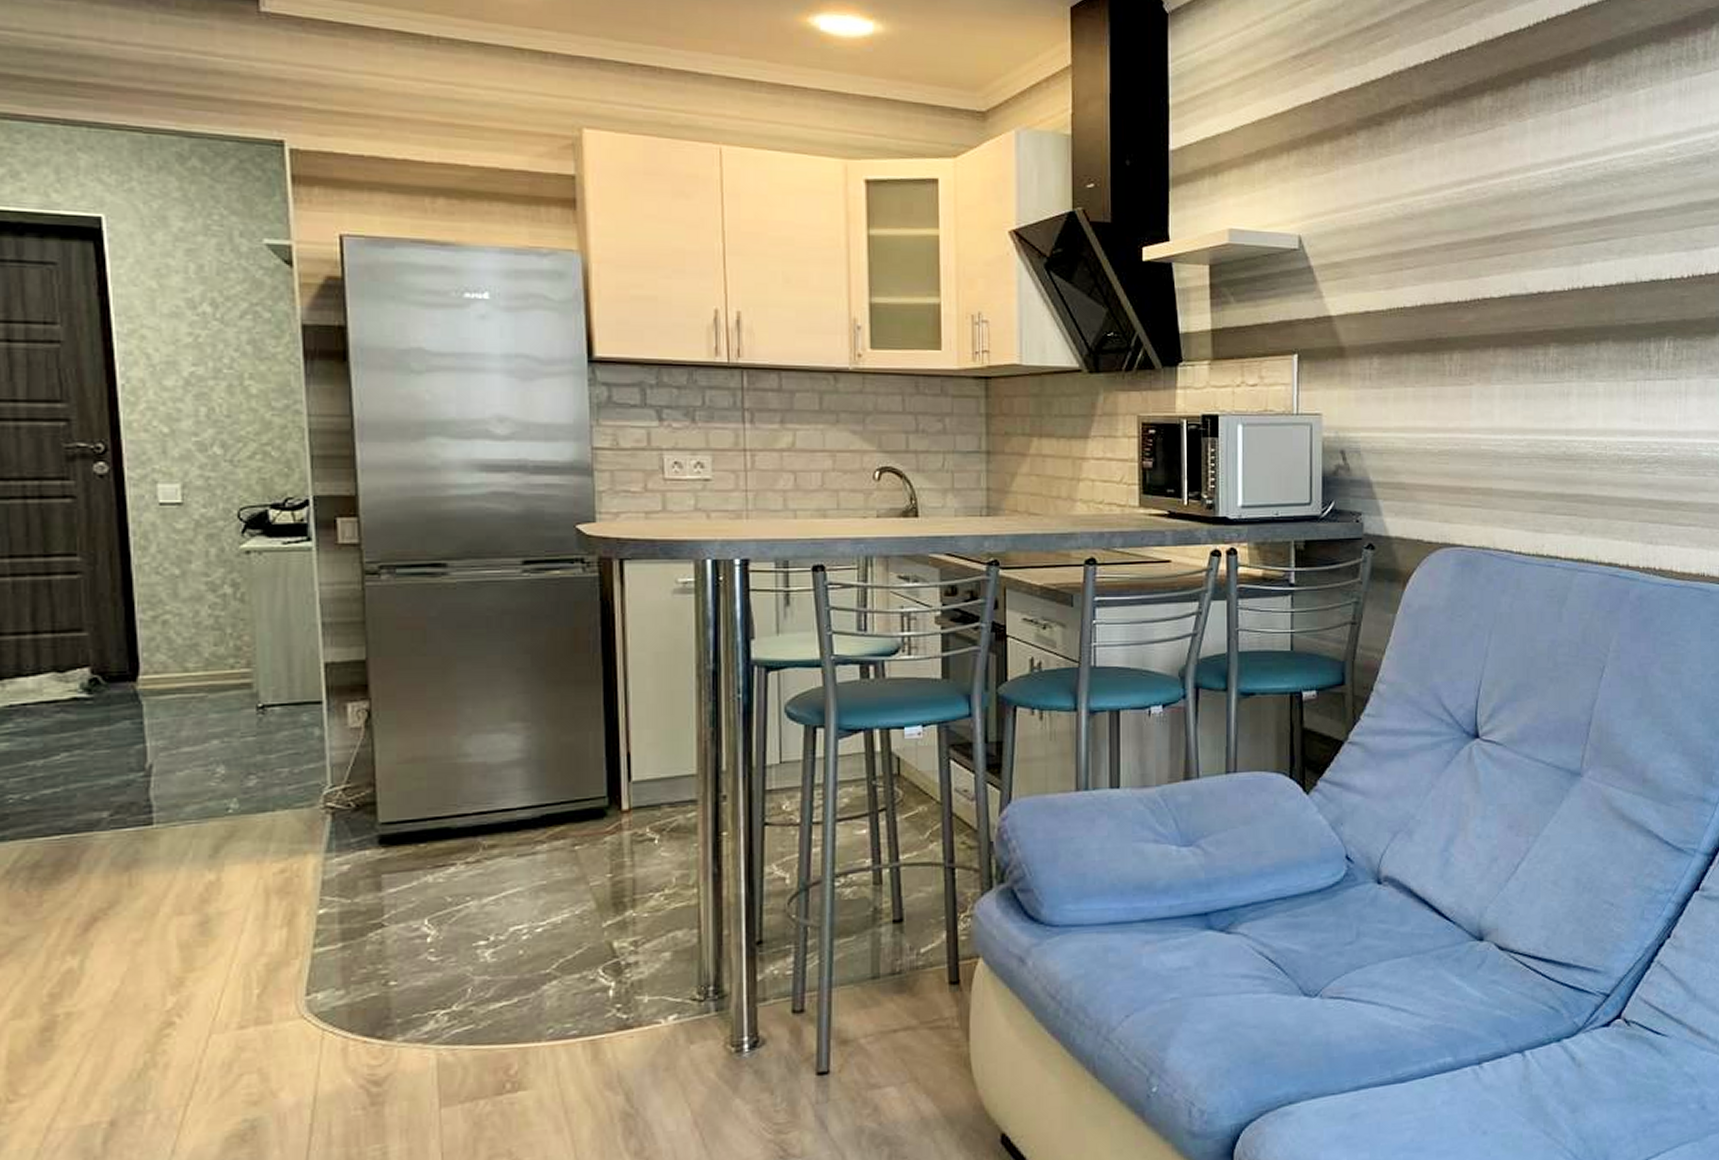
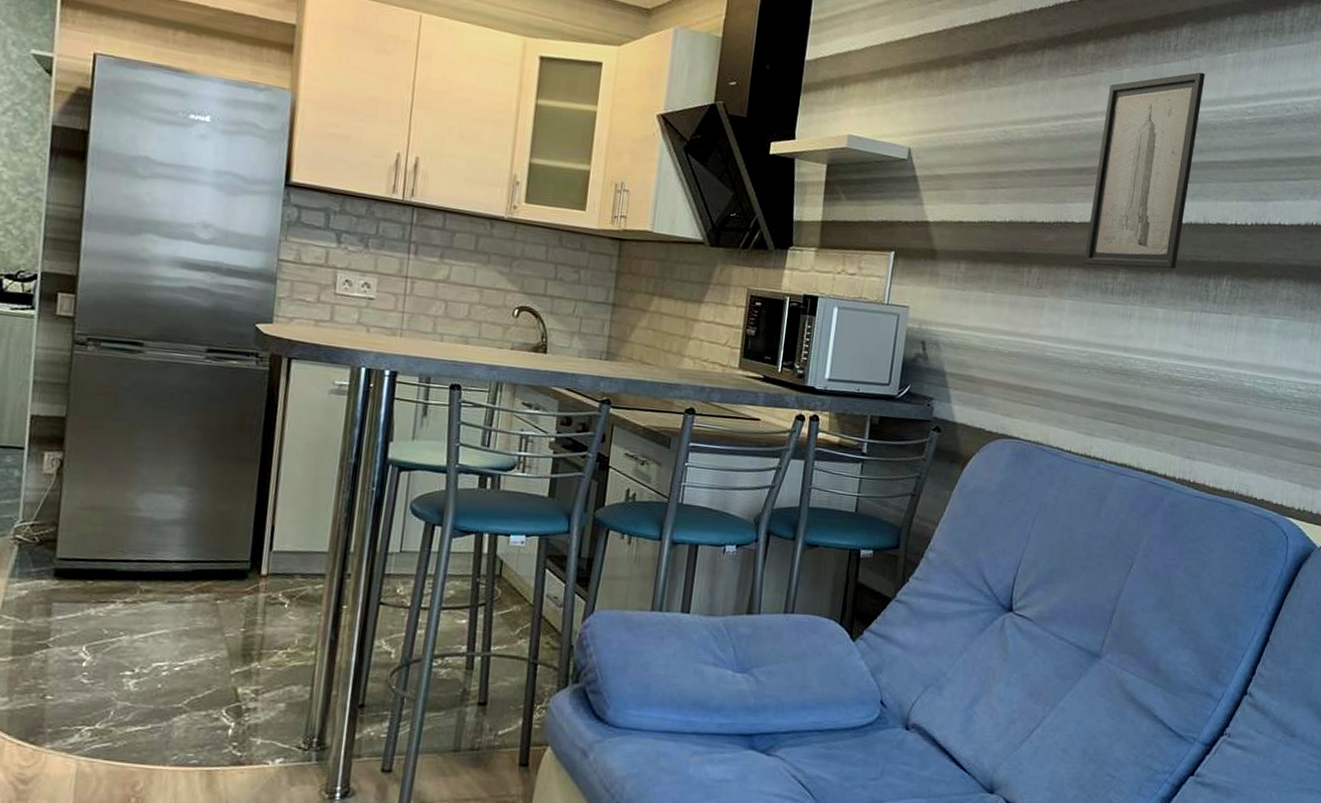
wall art: none [1509,114,1618,344] -> present [1083,72,1205,270]

